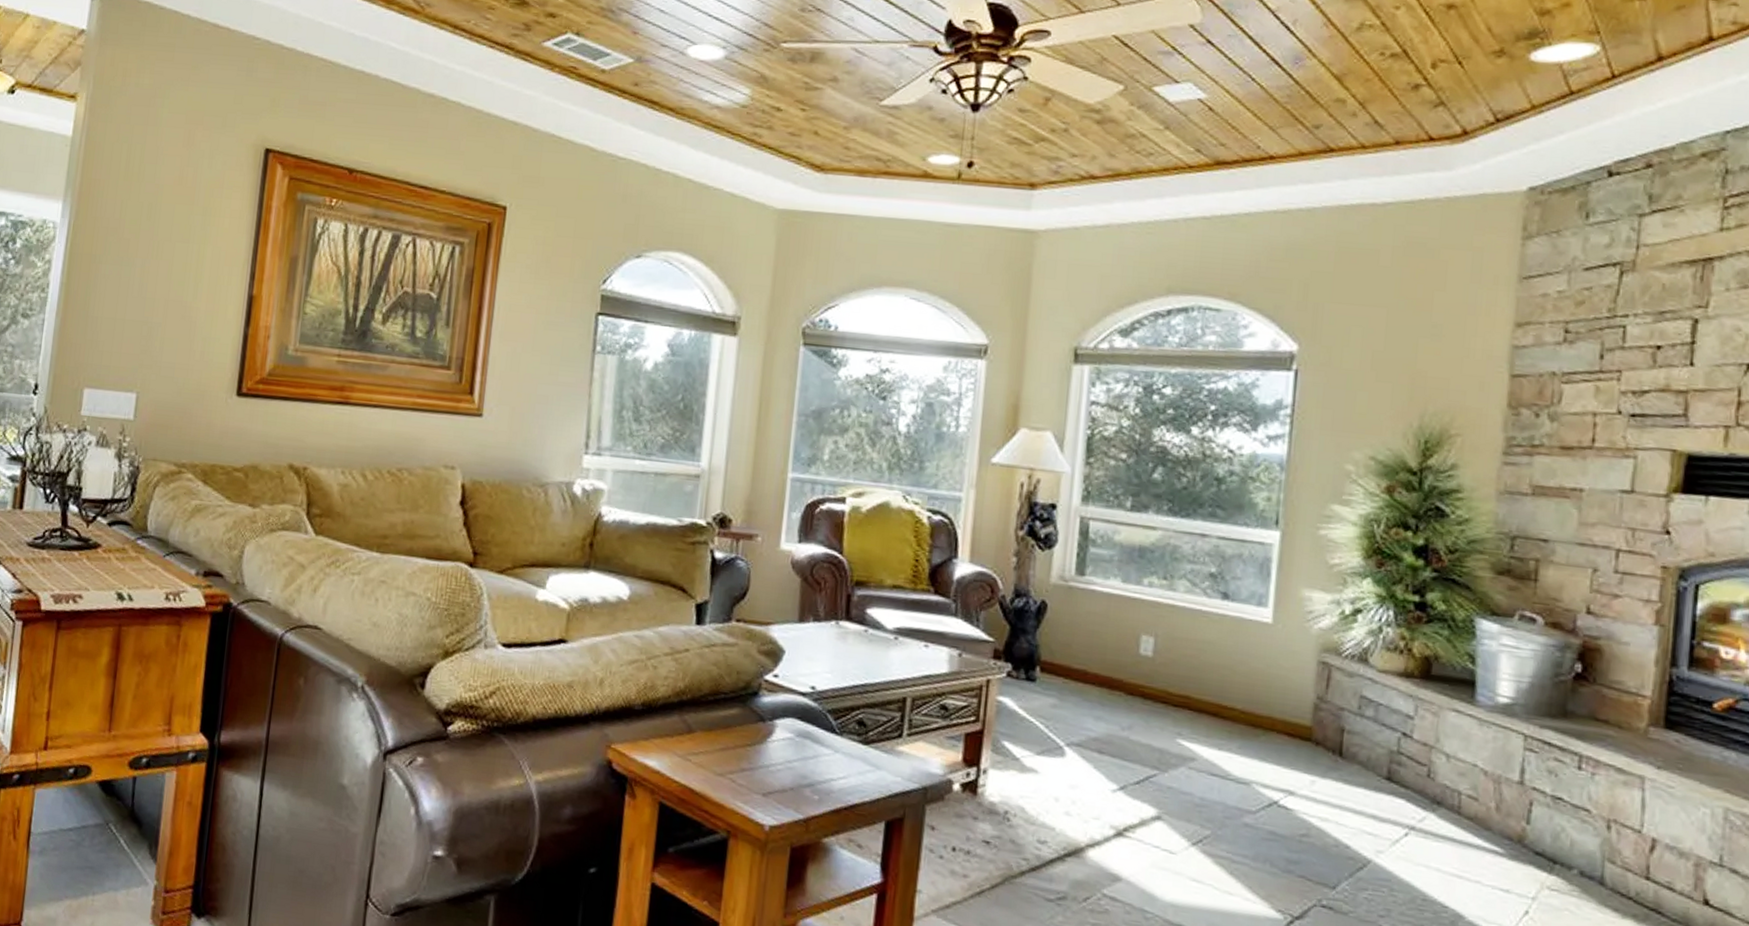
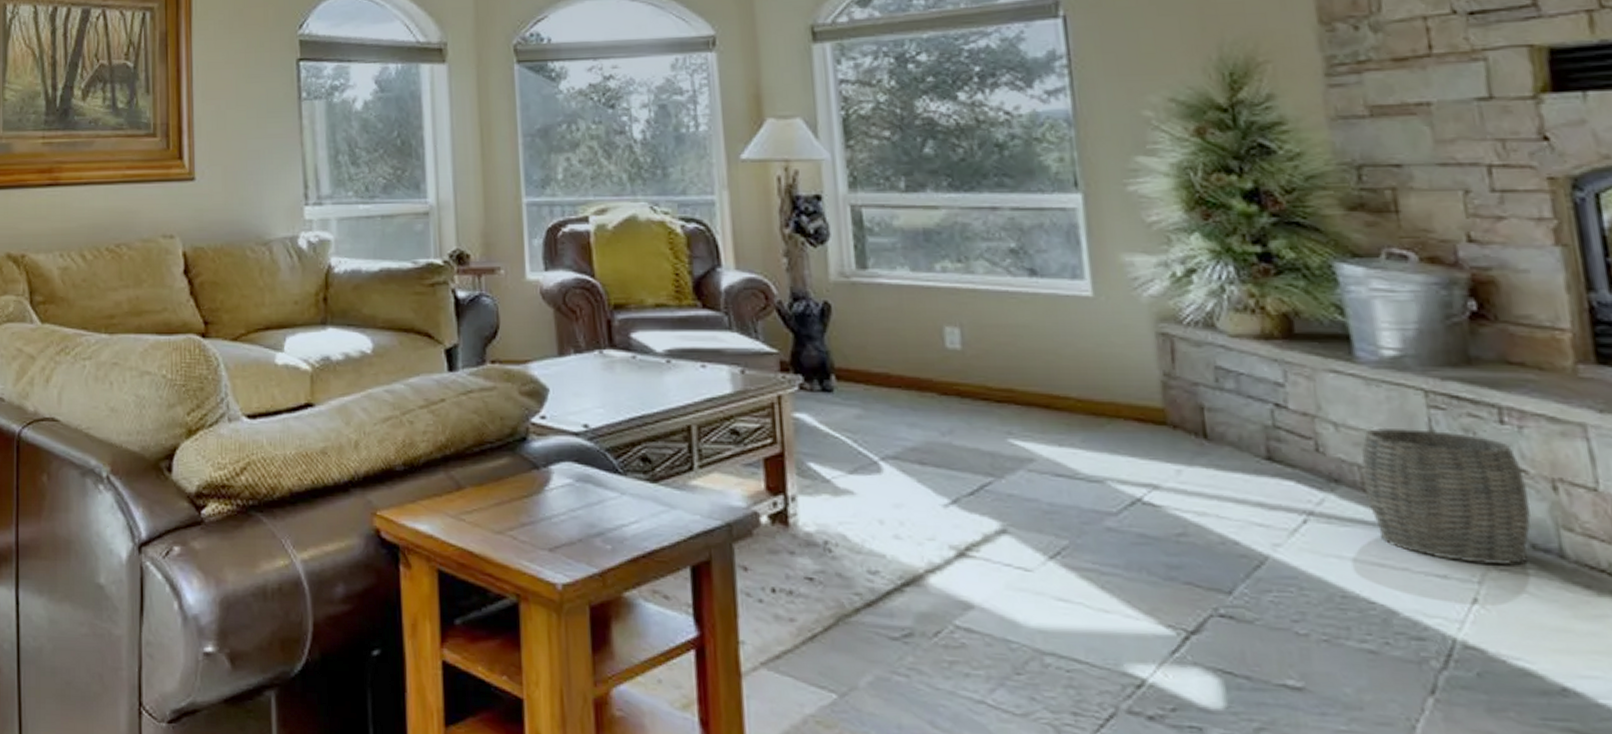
woven basket: none [1459,762,1588,887] -> present [1361,427,1531,566]

